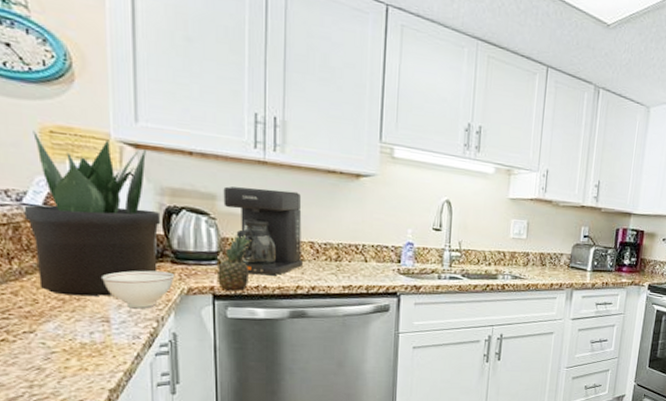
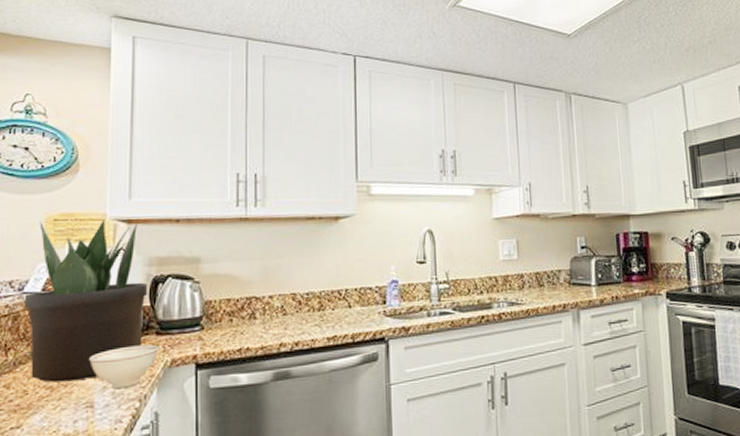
coffee maker: present [218,186,304,276] -> none [201,243,286,337]
fruit: present [218,234,252,292] -> none [201,295,234,359]

